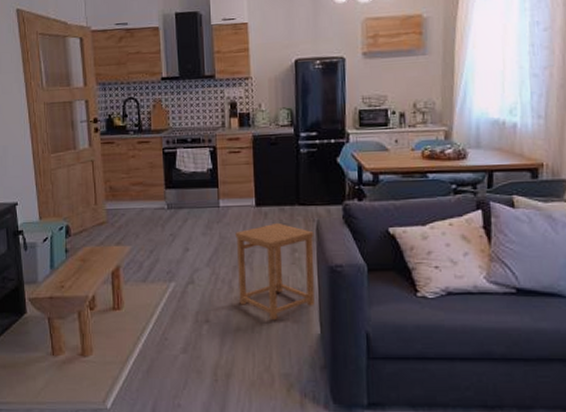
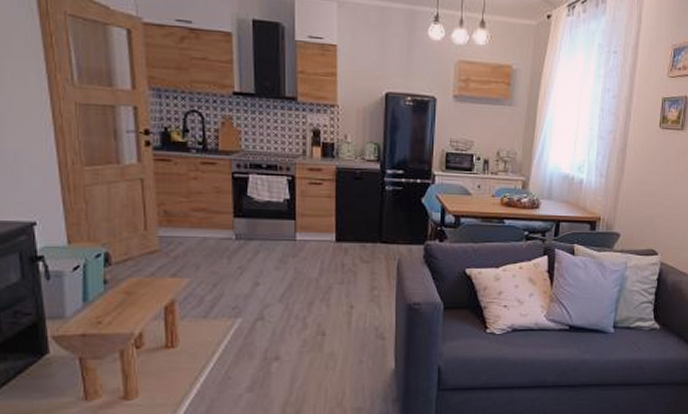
side table: present [235,222,315,321] -> none [312,259,395,357]

